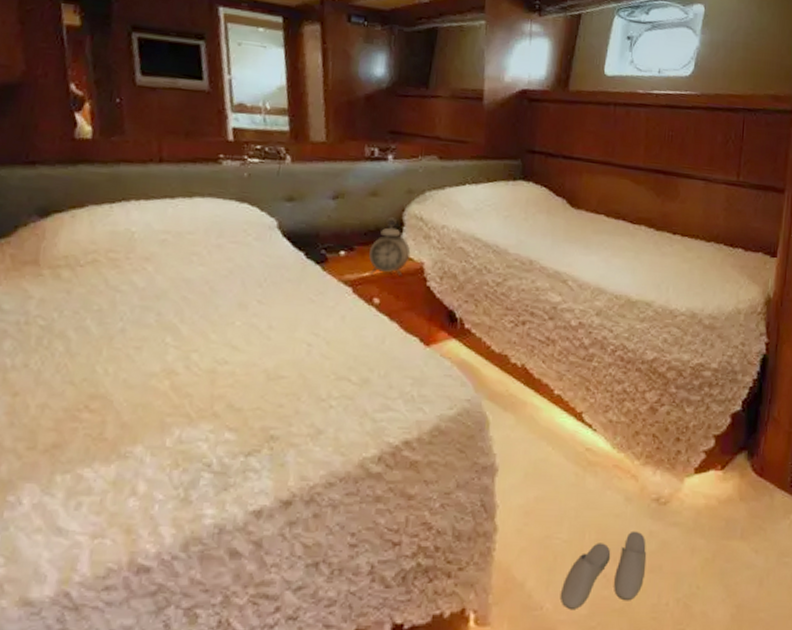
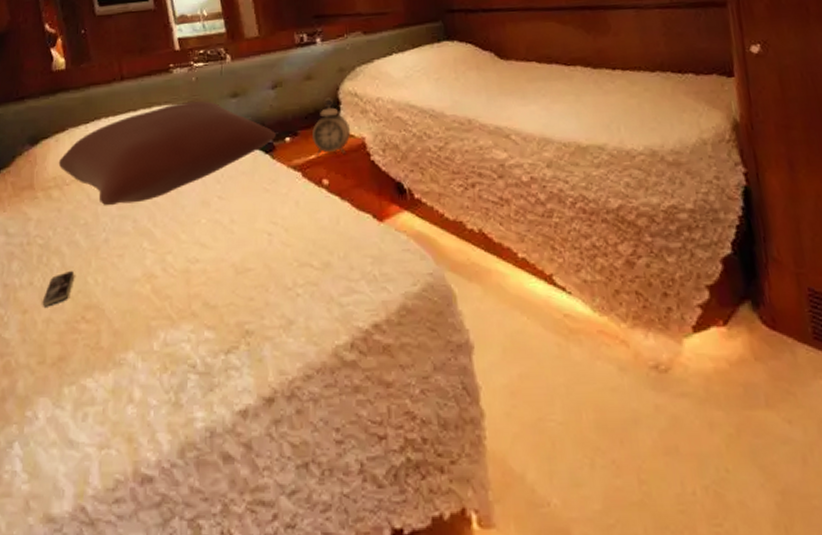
mobile phone: none [37,356,82,392] -> present [42,270,75,307]
cushion: none [72,197,330,296] -> present [58,101,276,206]
slippers: present [561,531,647,609] -> none [567,406,660,504]

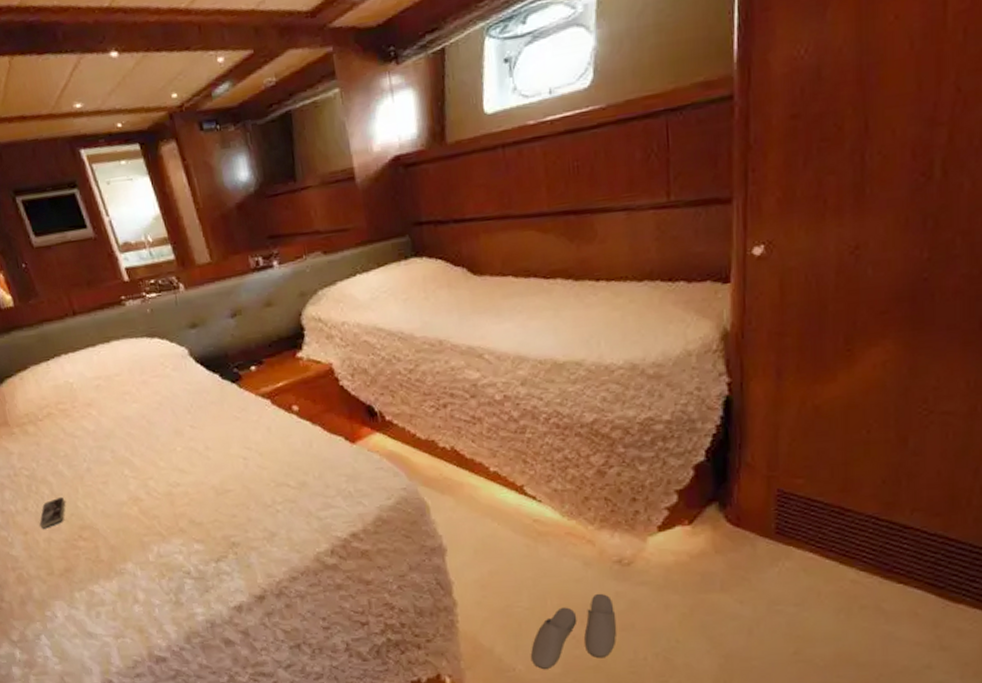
cushion: present [58,101,276,206] -> none [27,333,241,439]
alarm clock: present [311,98,351,157] -> none [277,324,318,384]
slippers: none [567,406,660,504] -> present [531,593,617,669]

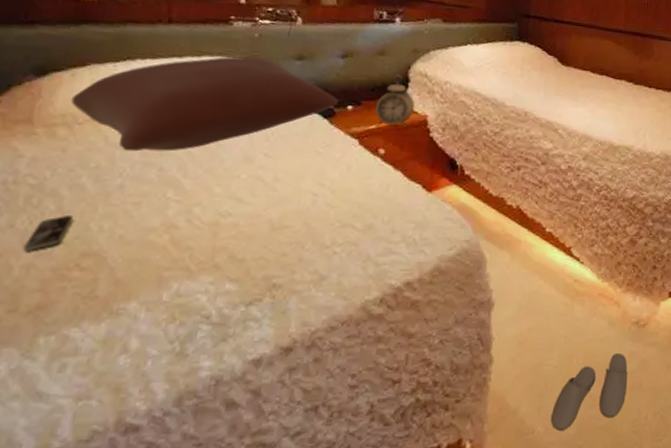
cushion: none [27,333,241,439] -> present [70,56,338,152]
alarm clock: none [277,324,318,384] -> present [375,74,415,129]

